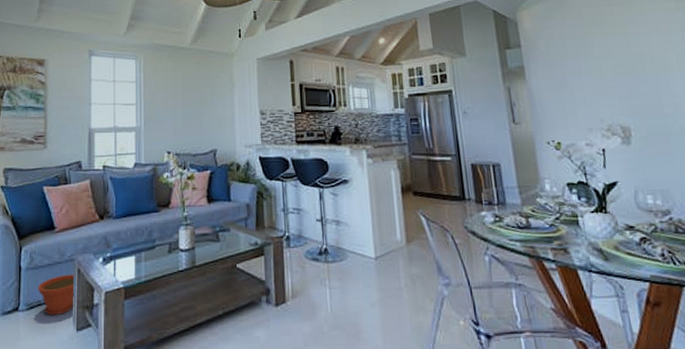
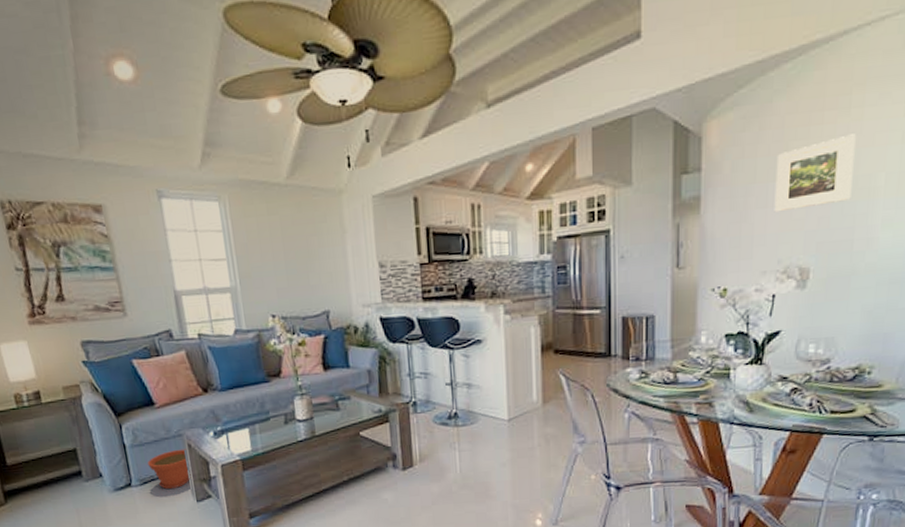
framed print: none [581,23,651,81] -> present [774,134,856,213]

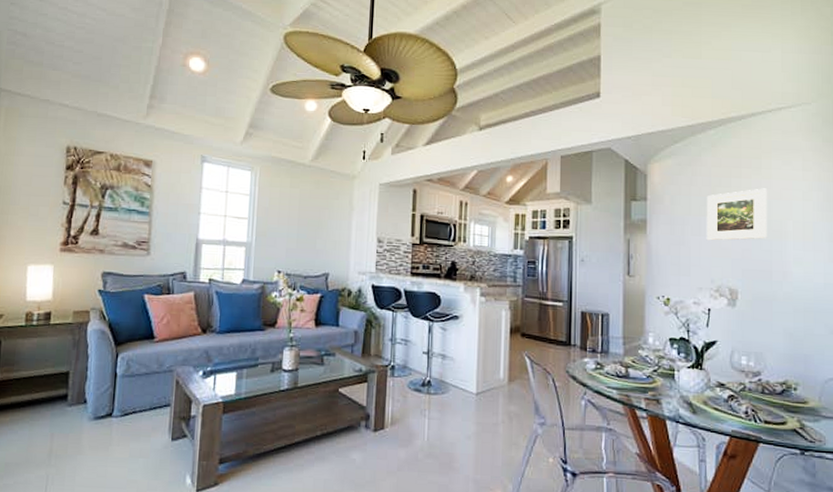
plant pot: present [148,449,191,490] -> none [133,384,174,424]

